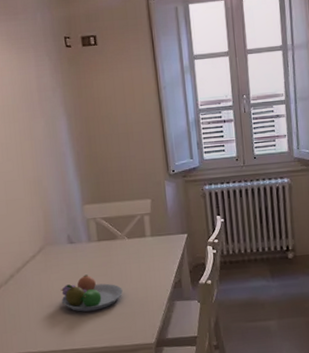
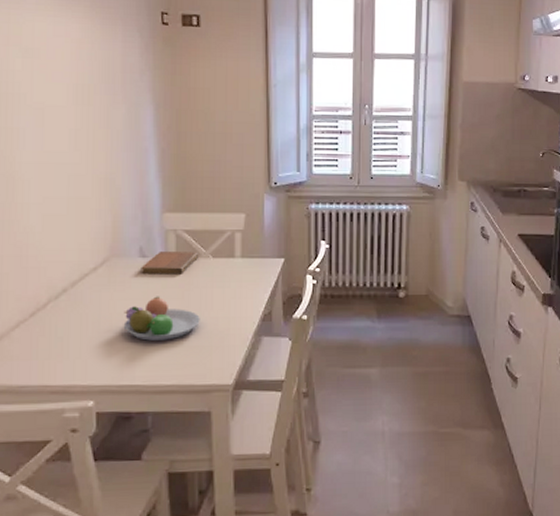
notebook: none [70,235,116,258] -> present [141,252,198,275]

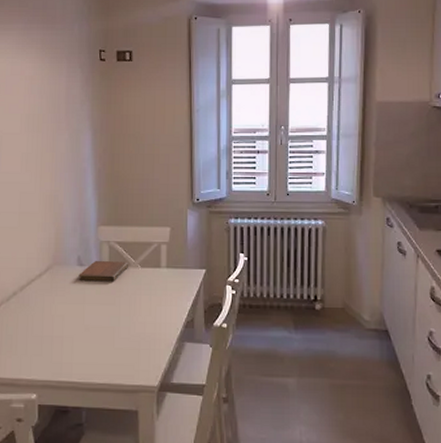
fruit bowl: present [123,296,200,341] -> none [63,301,129,342]

